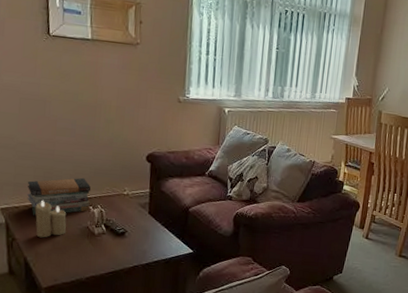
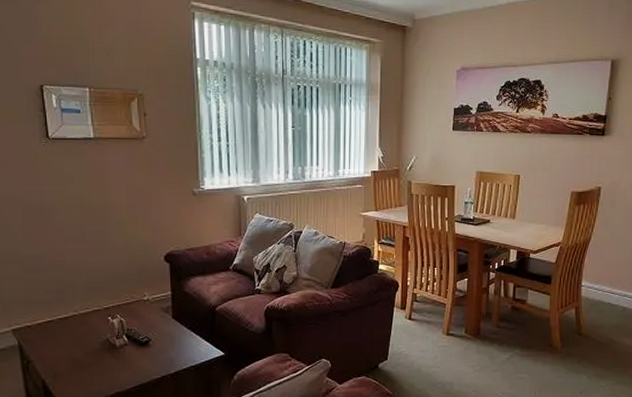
book stack: present [27,177,91,216] -> none [38,286,109,334]
candle: present [35,201,67,238] -> none [50,316,84,357]

